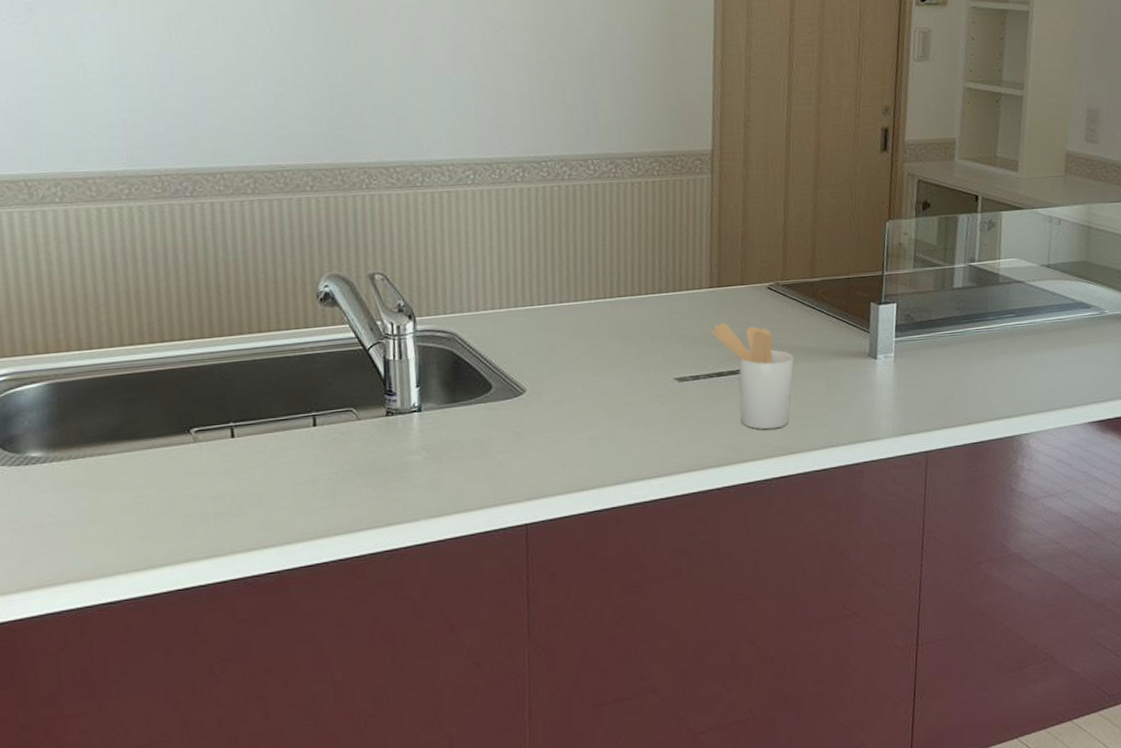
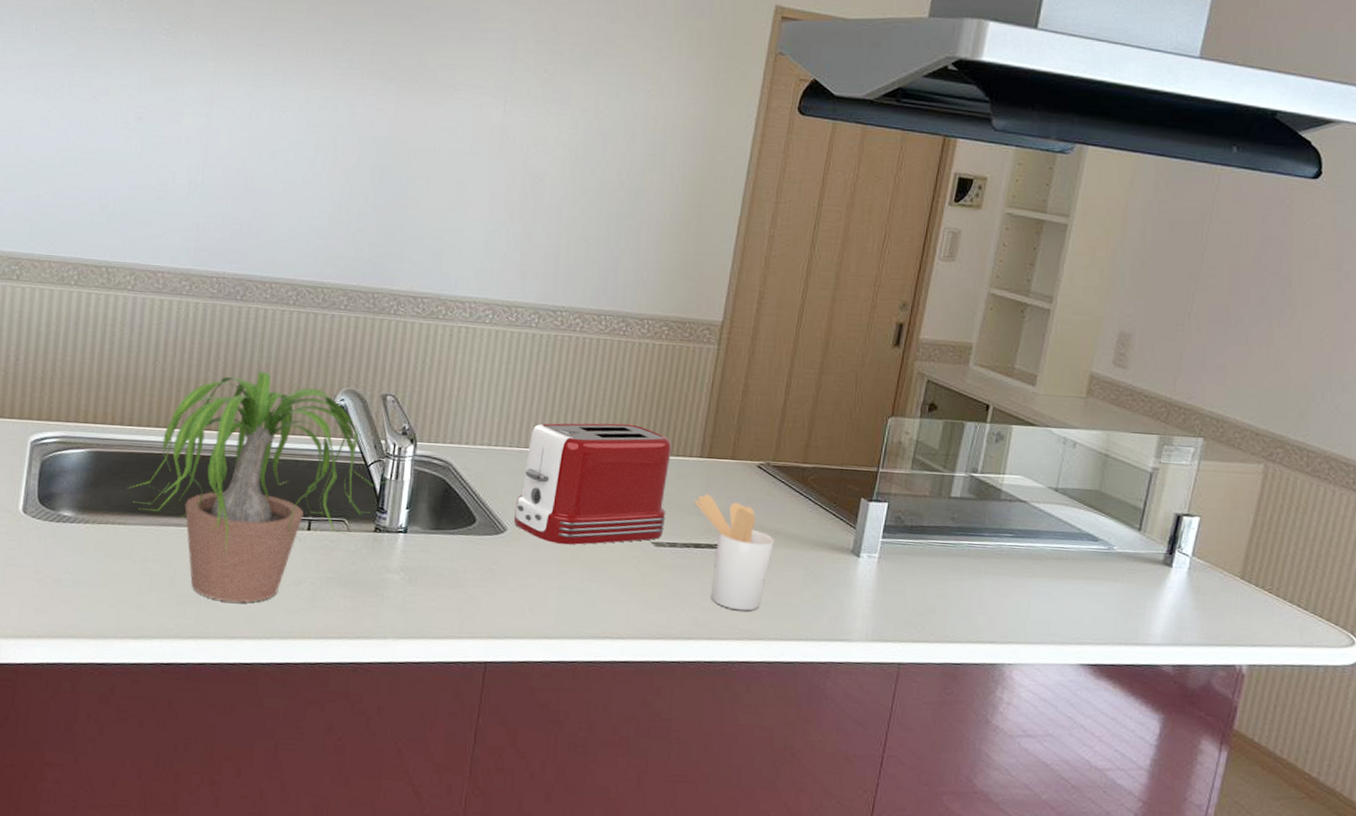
potted plant: none [100,269,395,514] -> present [127,371,391,603]
toaster: none [531,265,685,396] -> present [514,423,672,545]

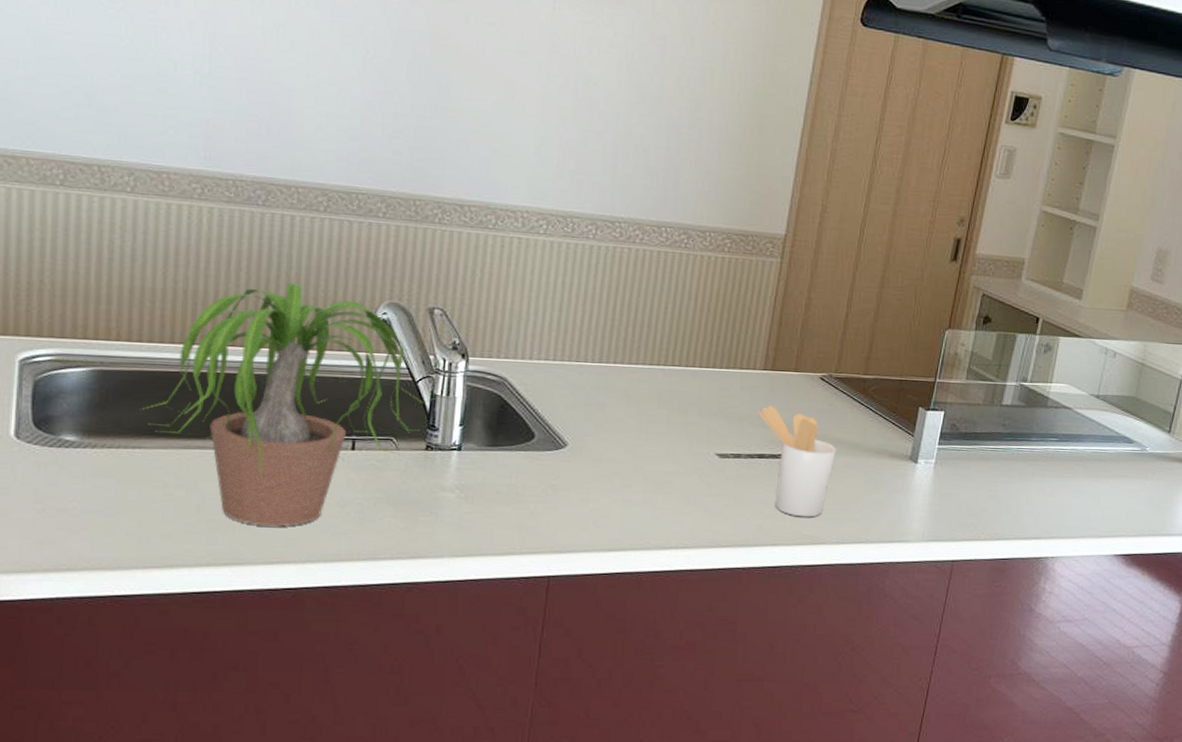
toaster: present [514,423,672,545] -> none [575,336,735,459]

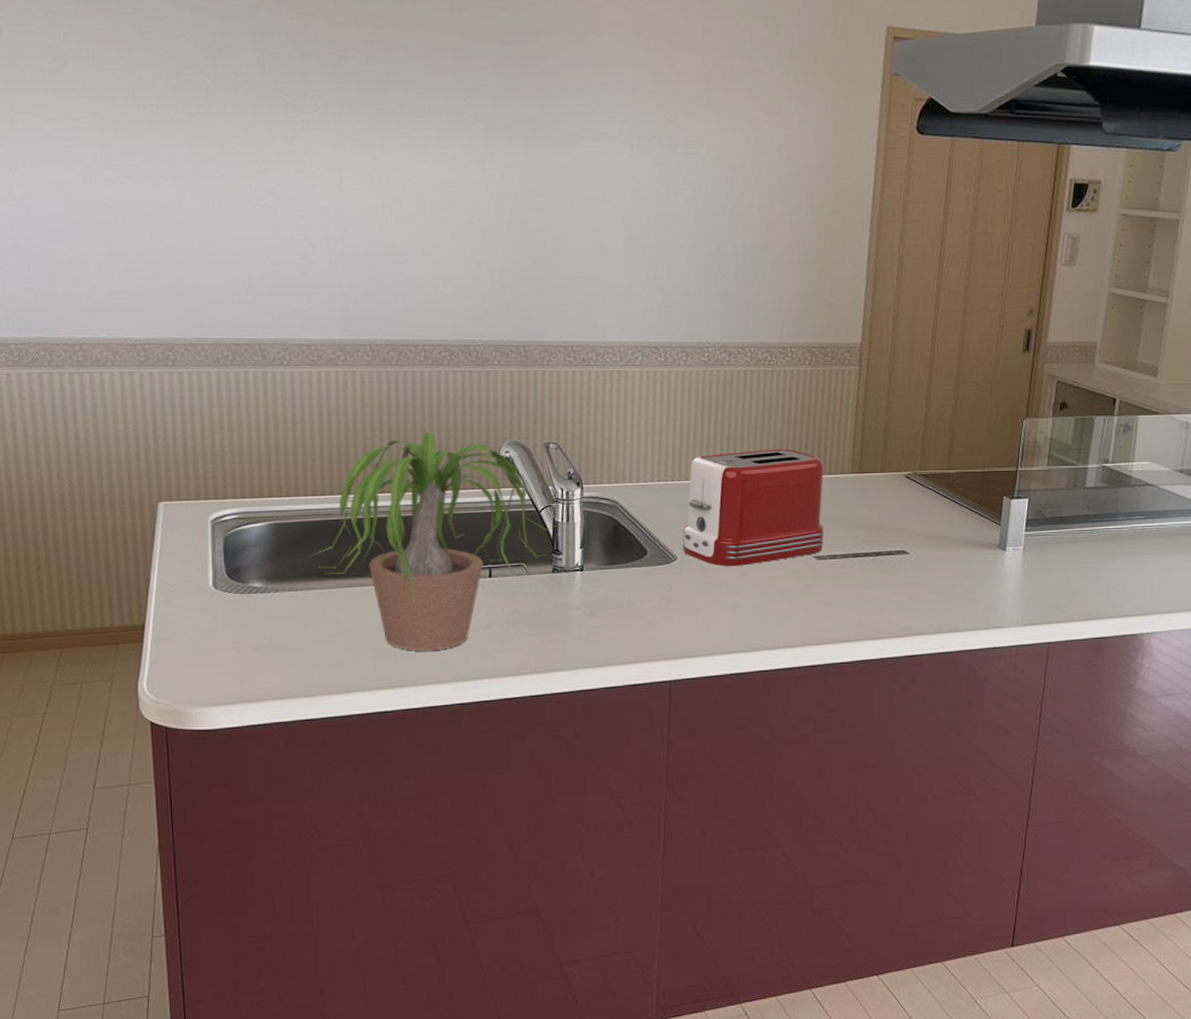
toaster: none [575,336,735,459] -> present [683,448,824,567]
utensil holder: present [757,406,836,518] -> none [849,507,926,611]

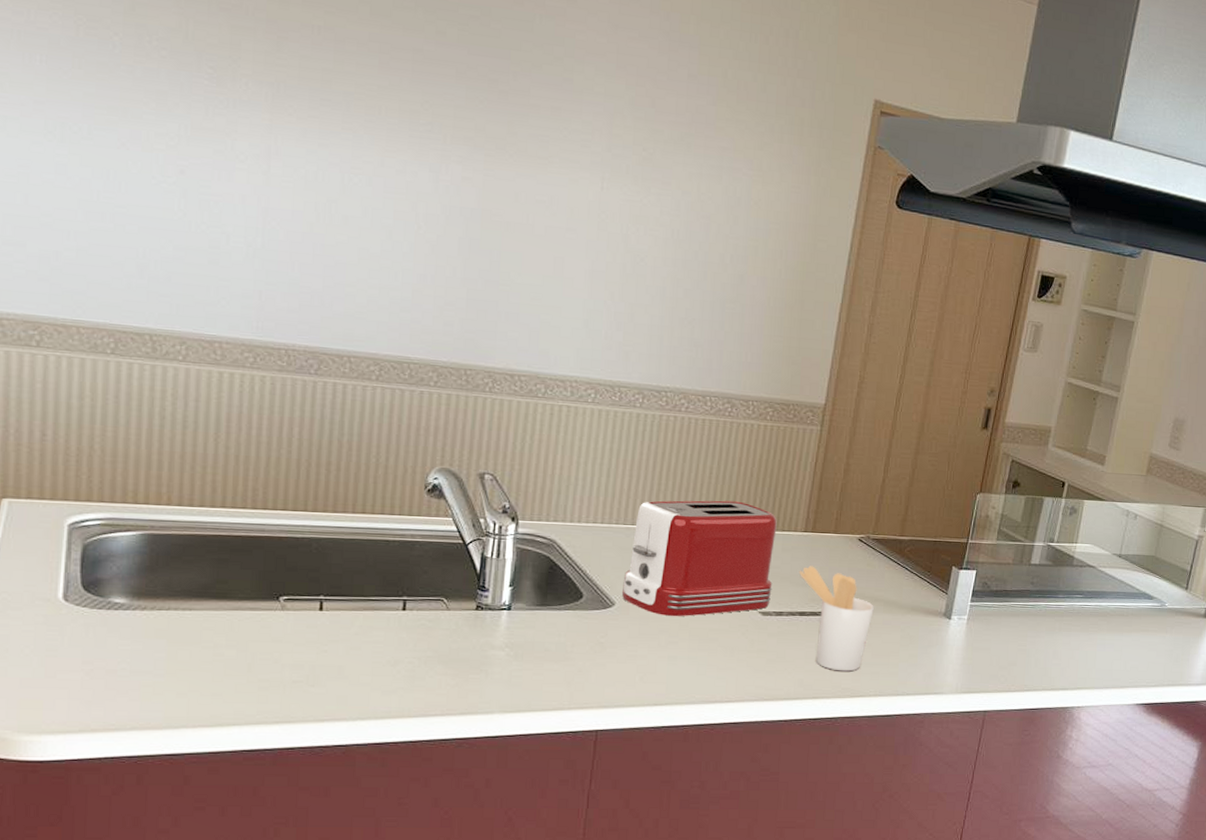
potted plant: present [310,431,563,651] -> none [190,448,492,686]
utensil holder: none [849,507,926,611] -> present [799,566,874,672]

